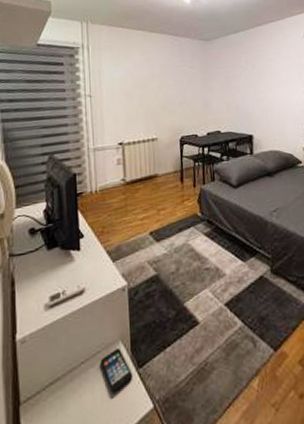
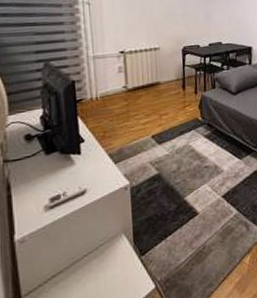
smartphone: present [100,348,133,393] -> none [103,240,136,280]

